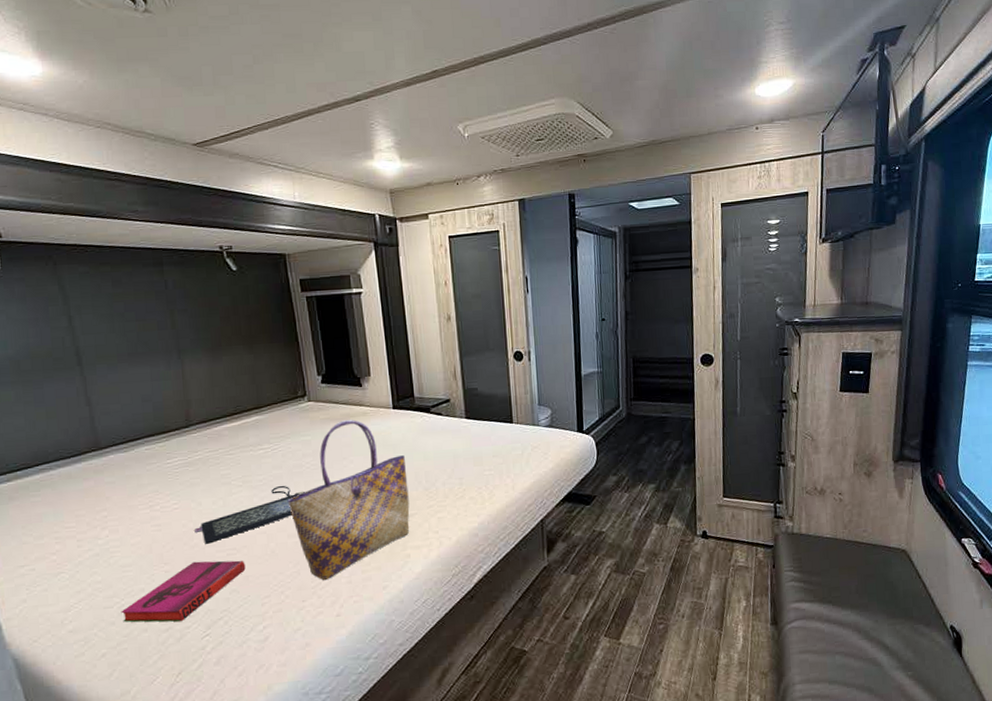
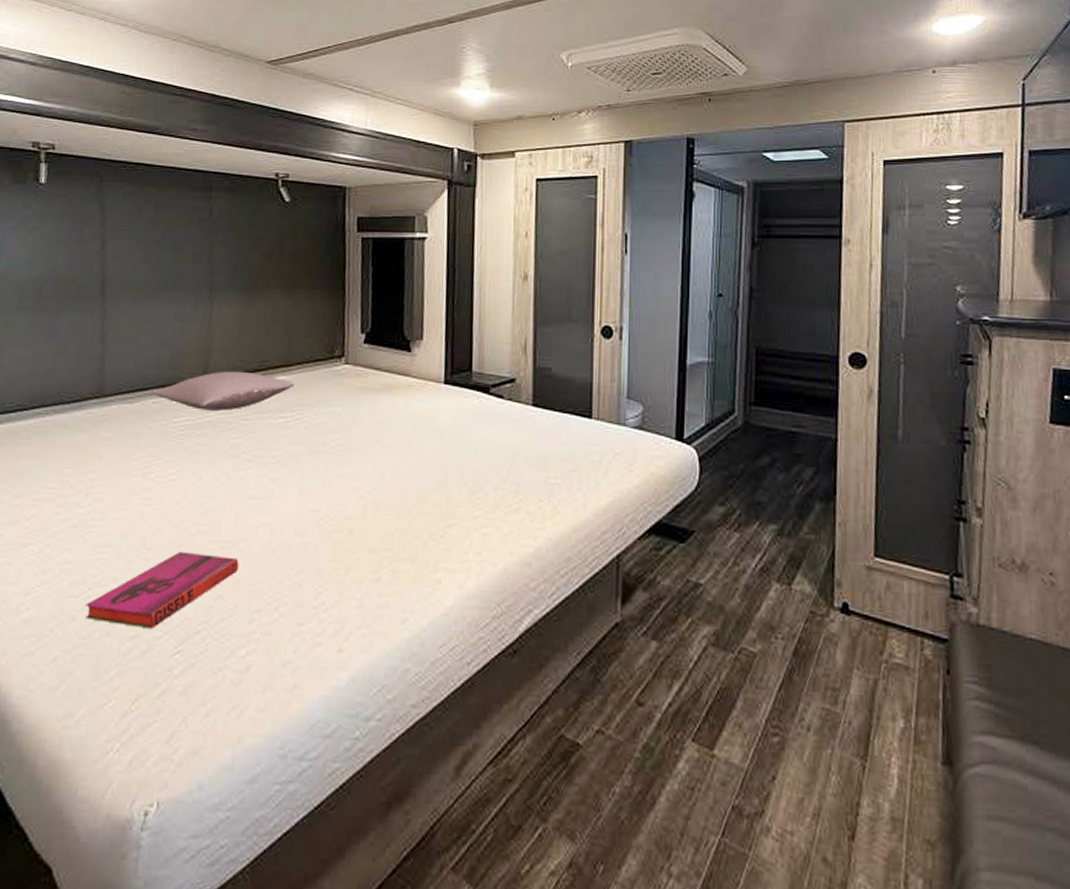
pillow: none [142,416,268,451] -> present [150,371,295,411]
clutch bag: present [194,485,305,544] -> none [188,466,324,531]
tote bag: present [287,420,410,580] -> none [301,392,451,599]

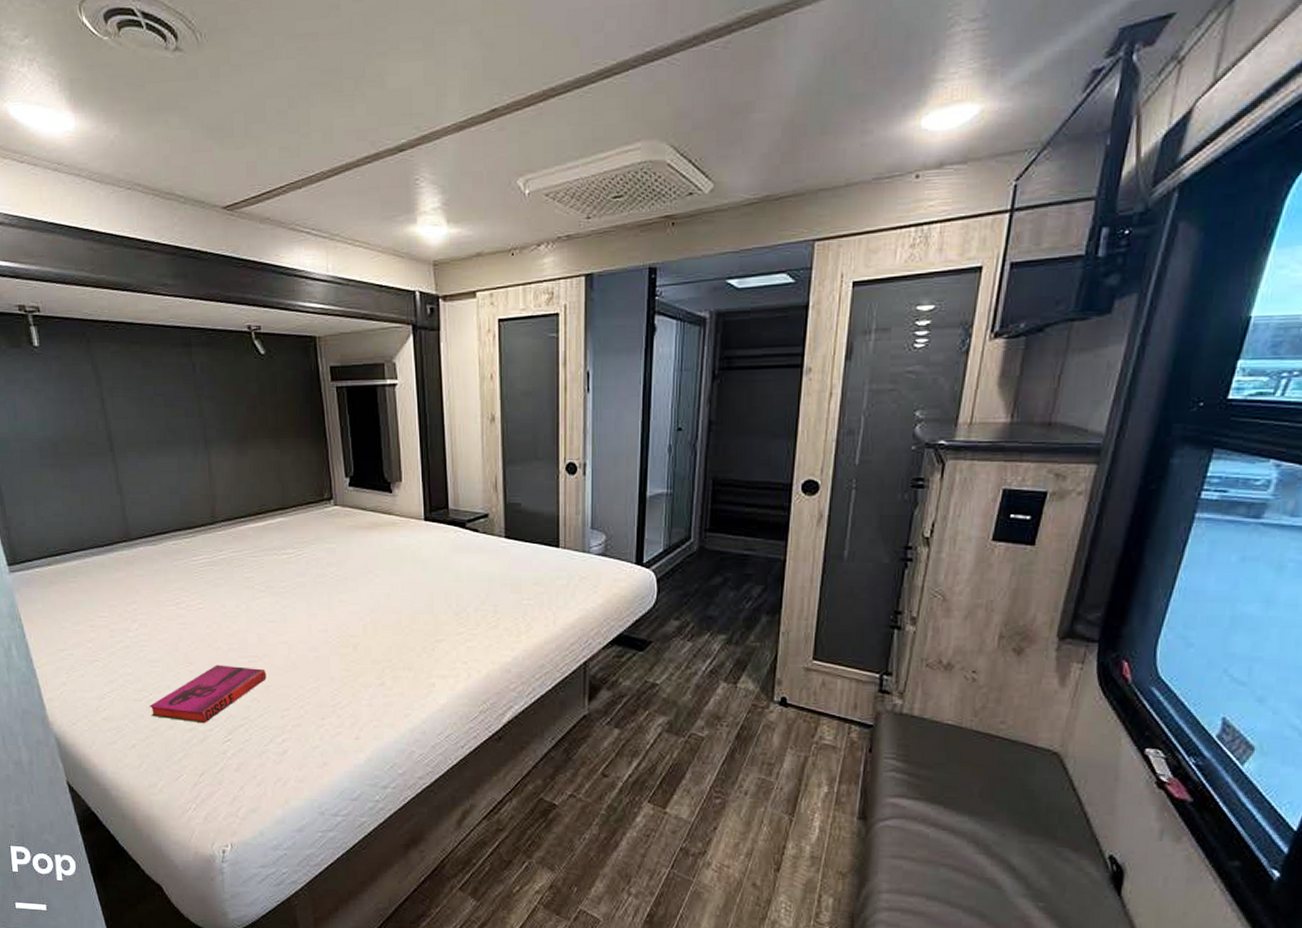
pillow: present [150,371,295,411] -> none [169,514,292,549]

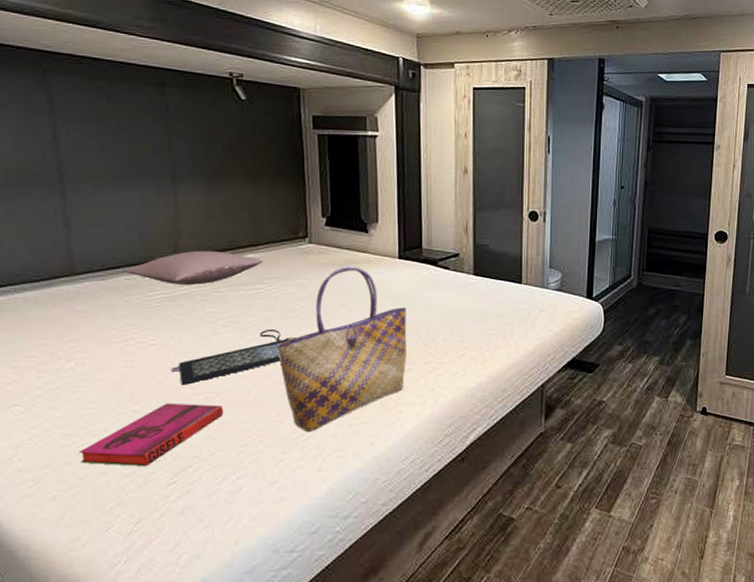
pillow: none [169,514,292,549] -> present [122,250,263,285]
clutch bag: none [218,594,328,648] -> present [171,328,296,385]
tote bag: none [310,529,437,699] -> present [276,266,407,431]

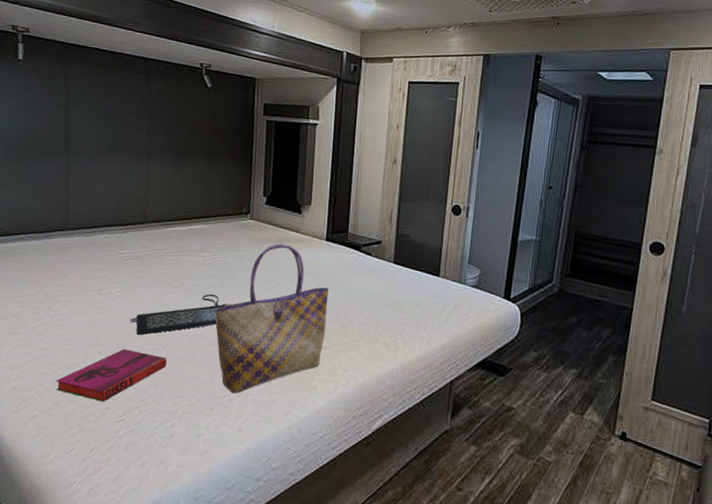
pillow: present [122,250,263,285] -> none [103,217,211,248]

